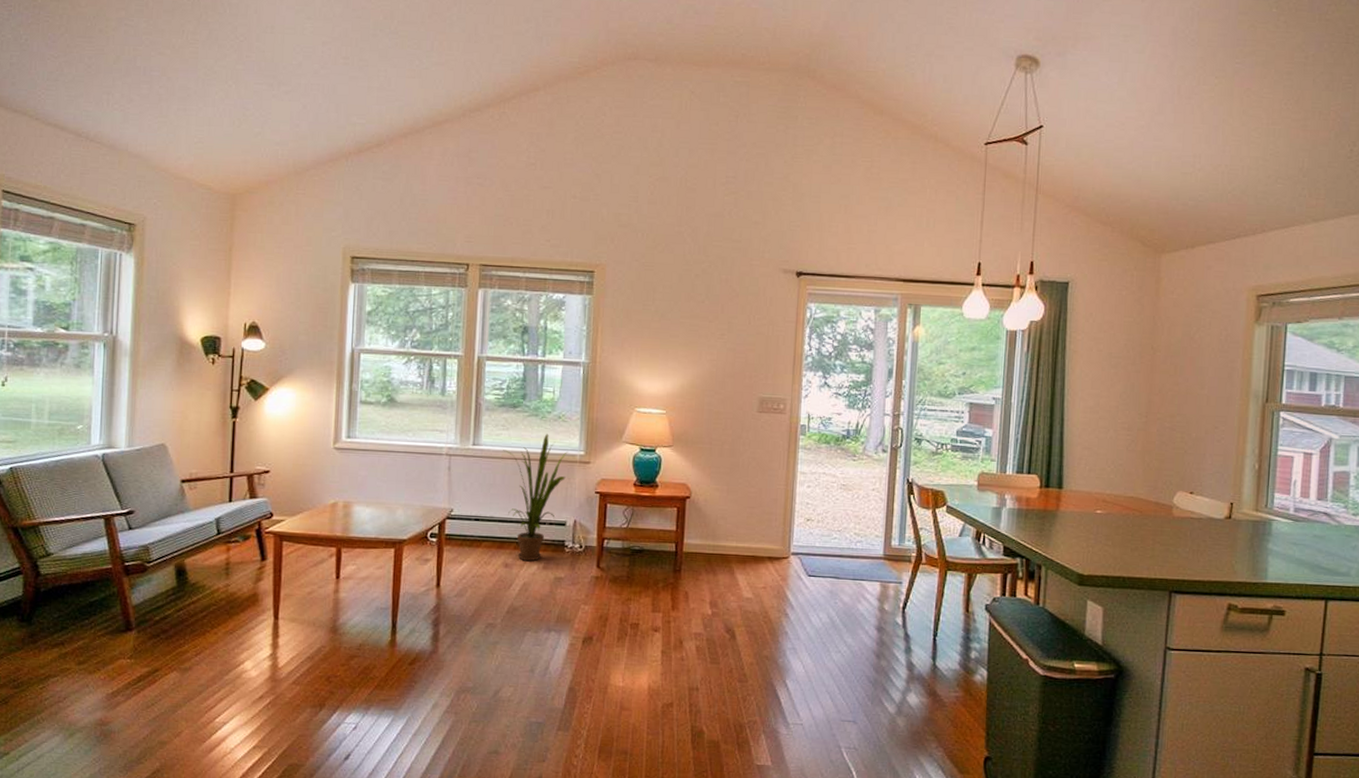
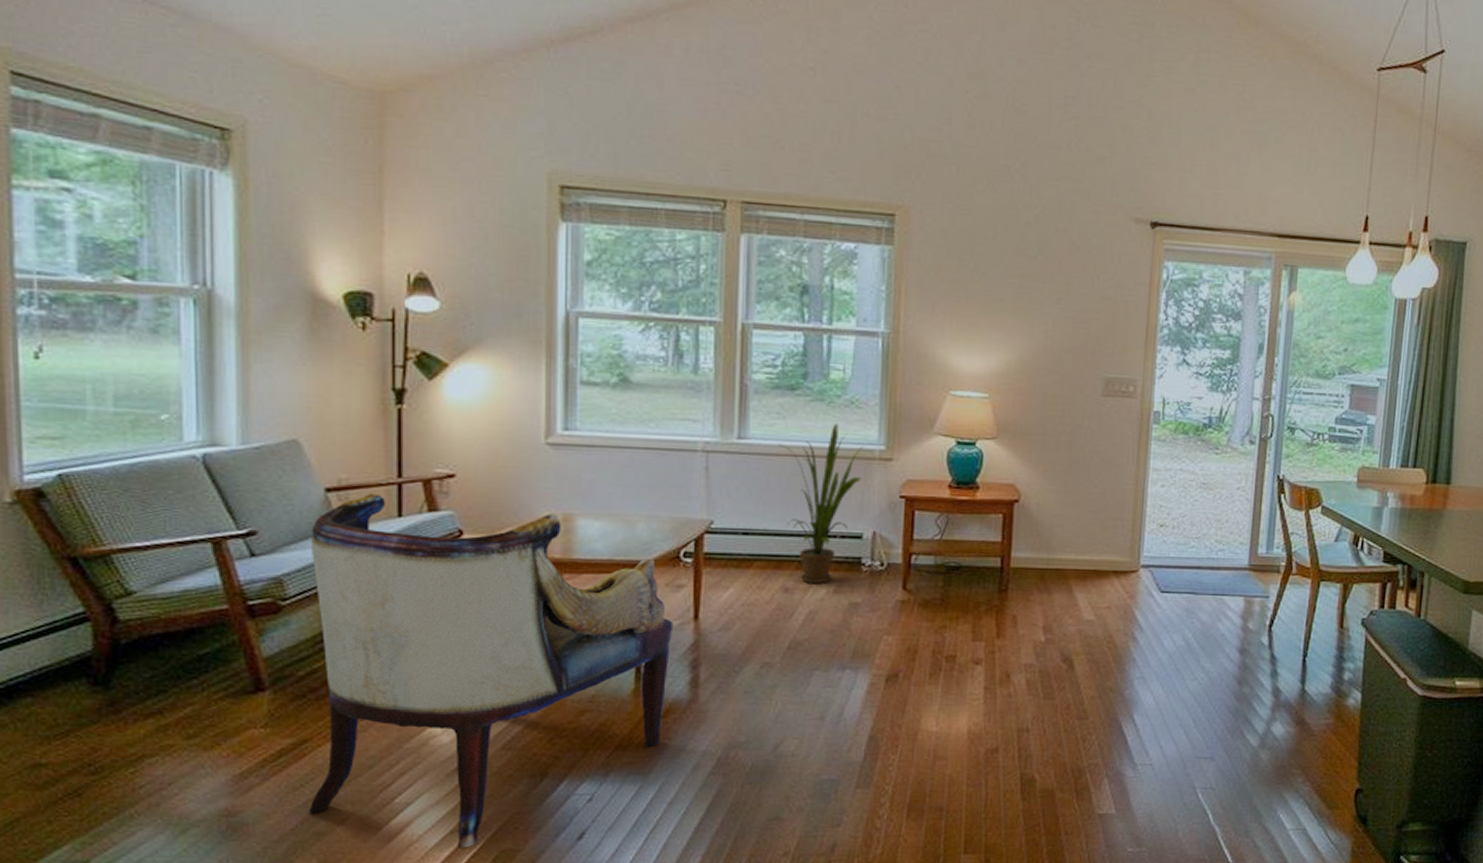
armchair: none [156,483,421,761] -> present [308,492,674,848]

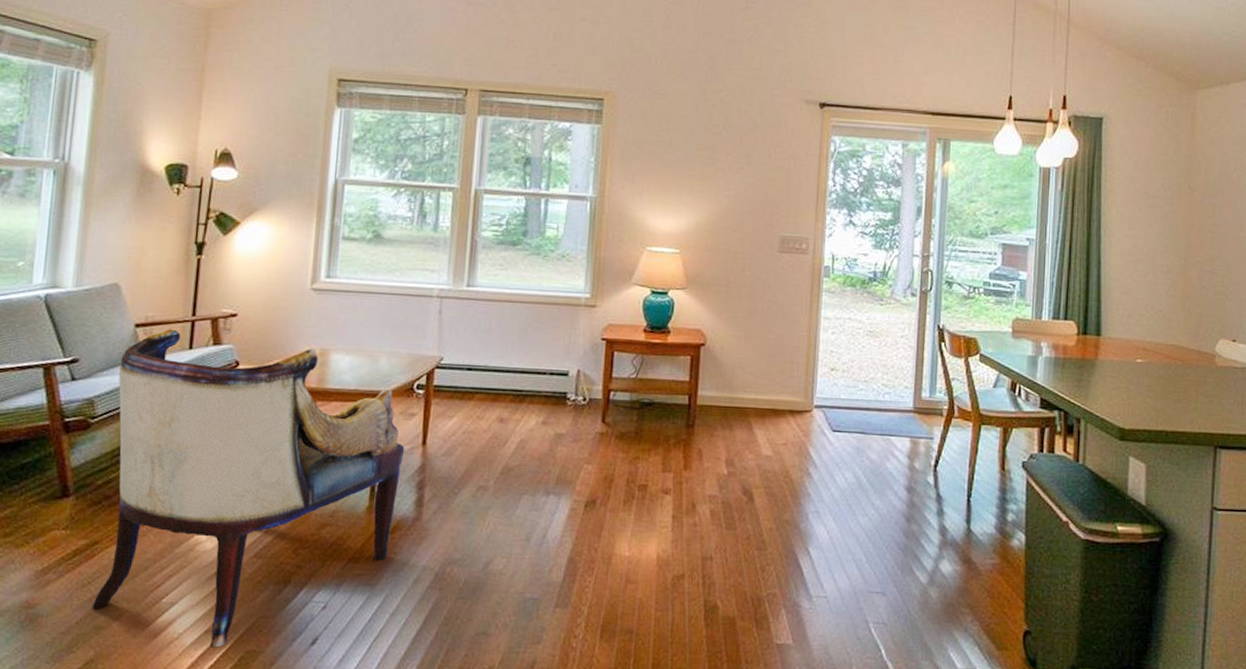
house plant: present [778,424,864,584] -> none [500,274,572,416]

